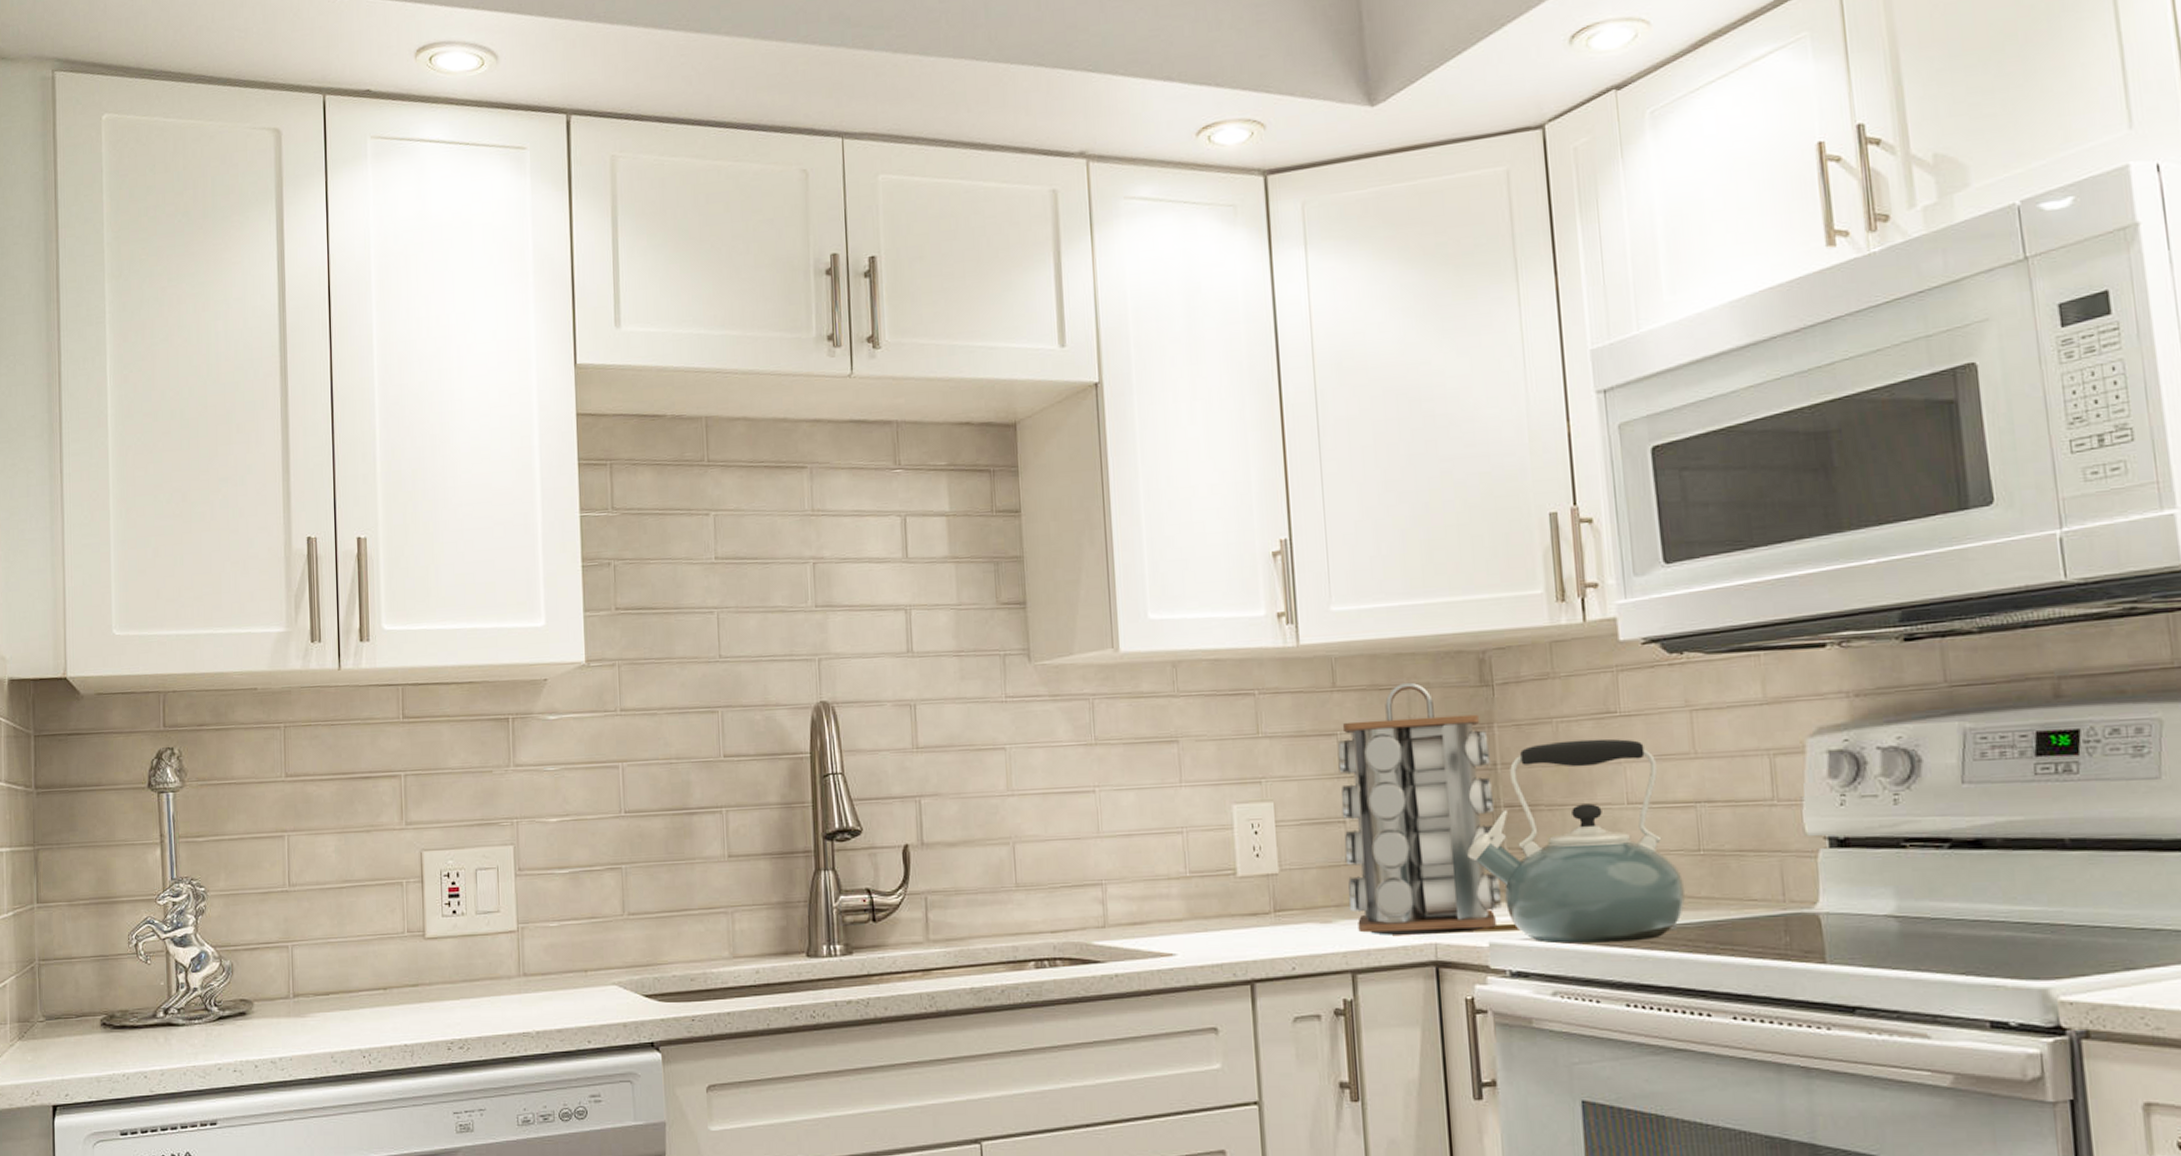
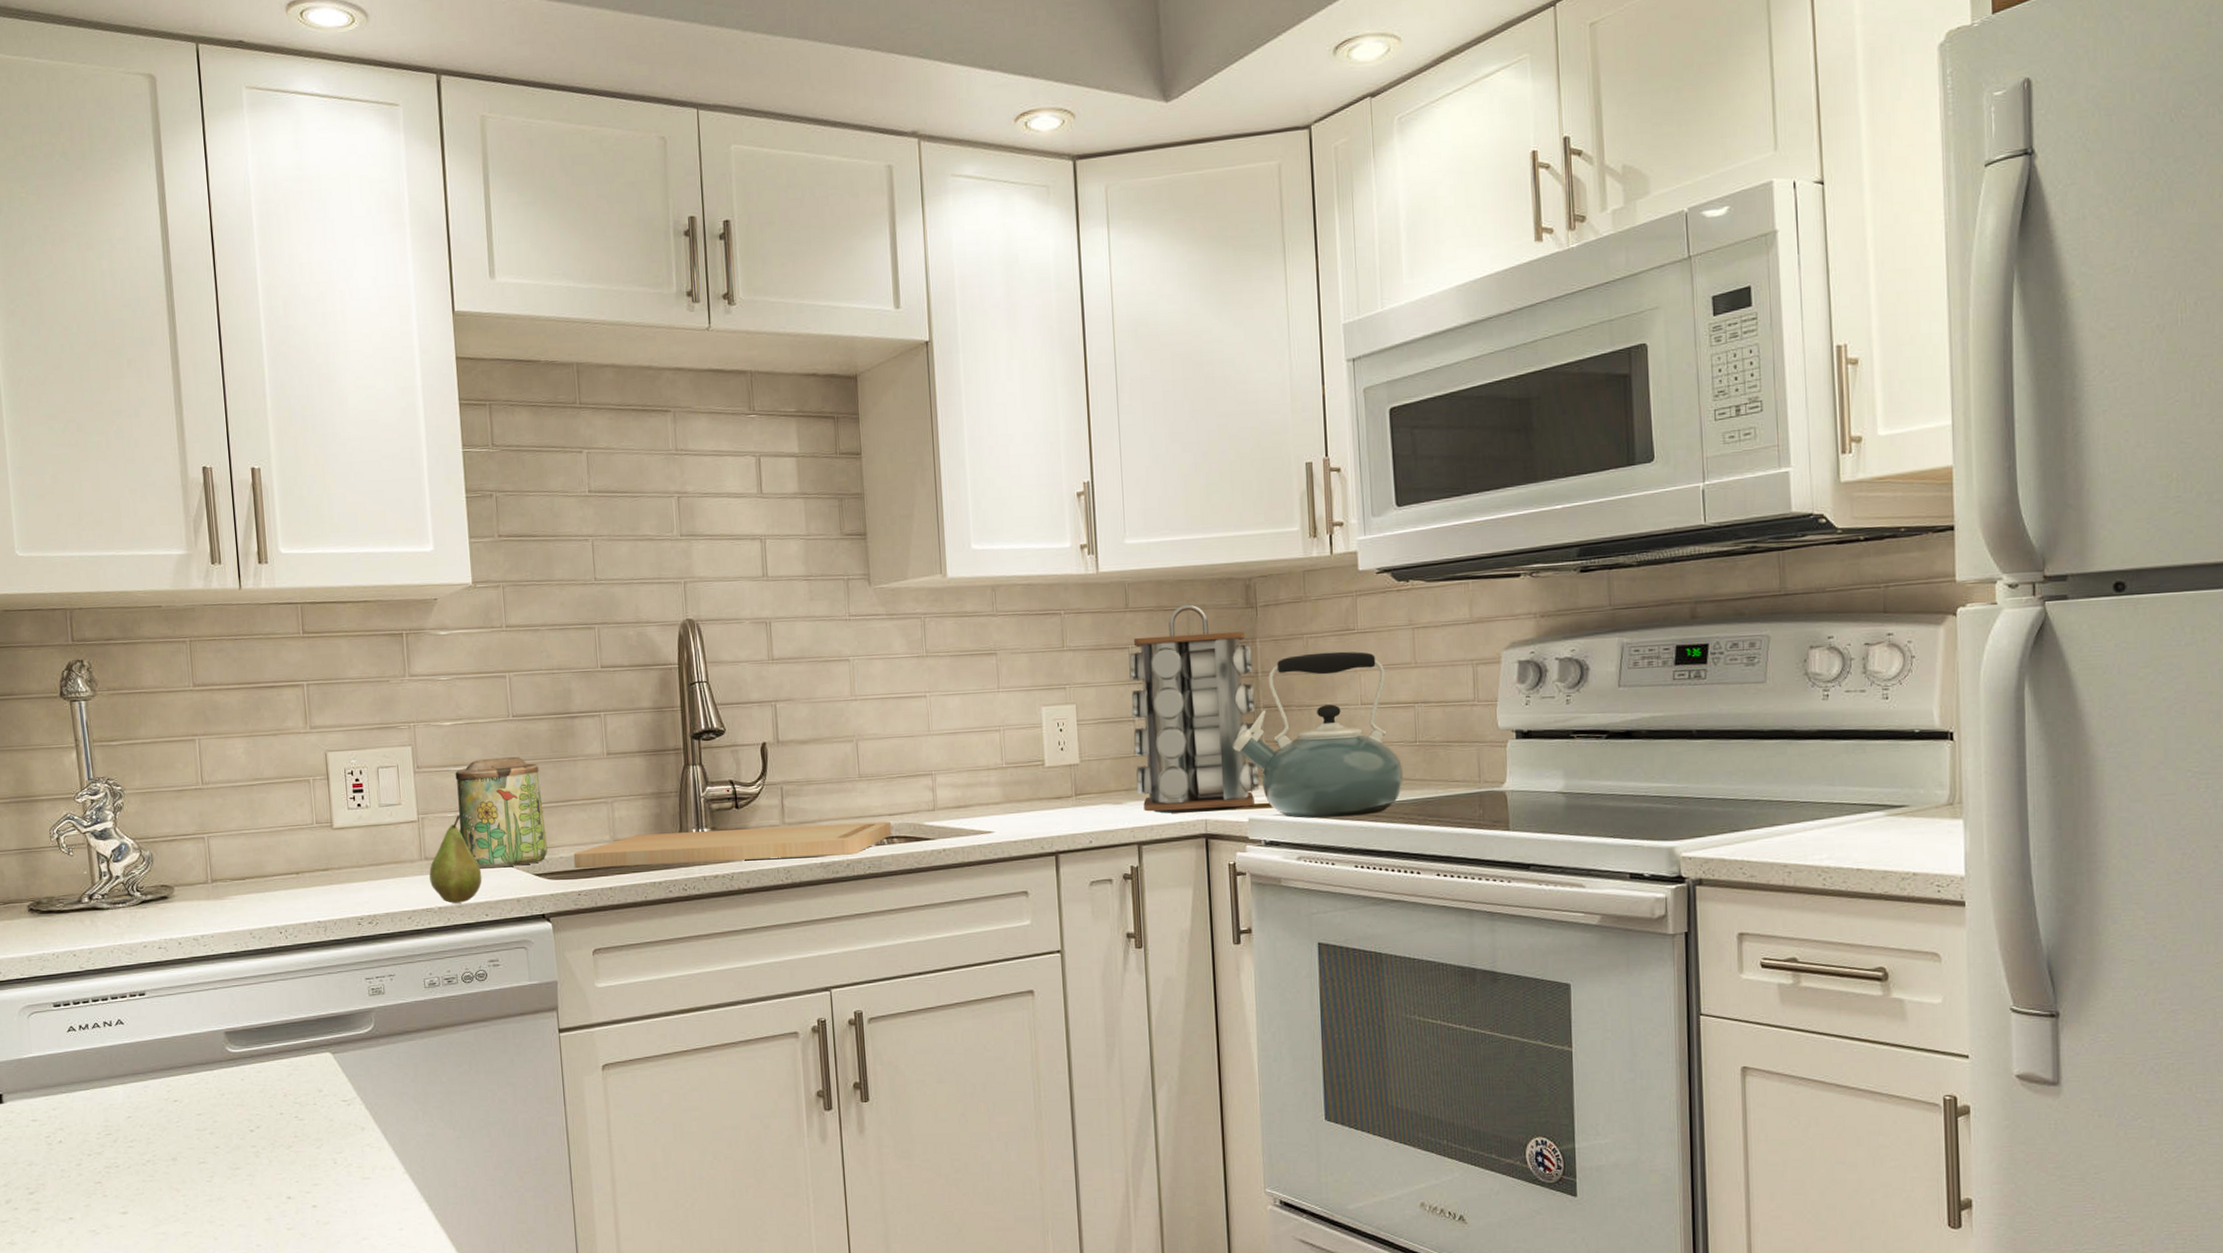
fruit: none [528,925,586,1028] -> present [429,815,482,904]
canister: none [560,858,659,988] -> present [455,756,548,869]
cutting board: none [687,939,1054,990] -> present [573,821,891,869]

